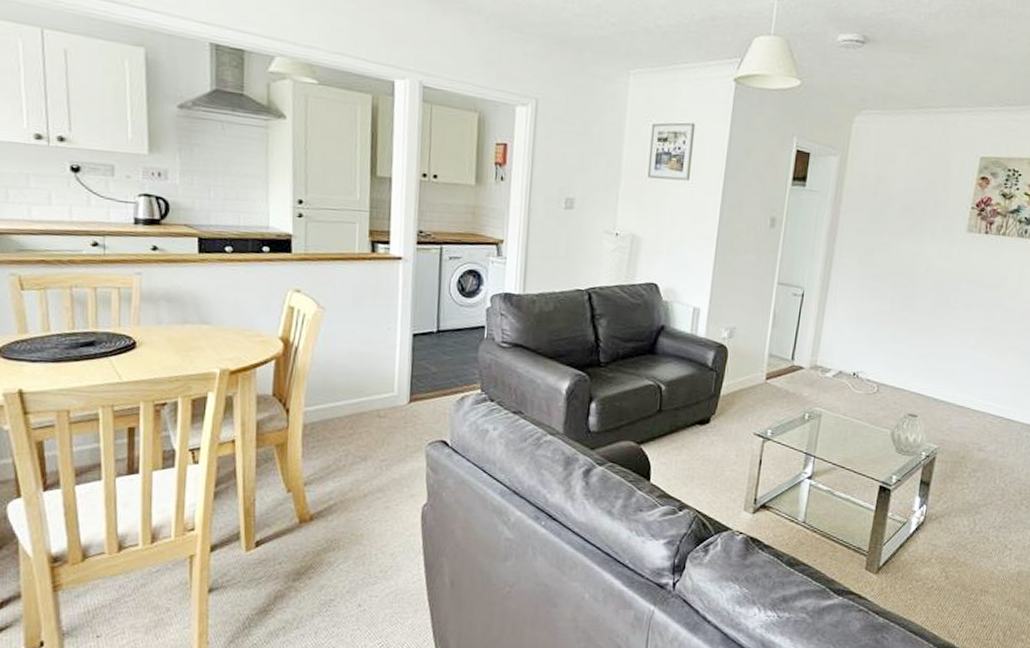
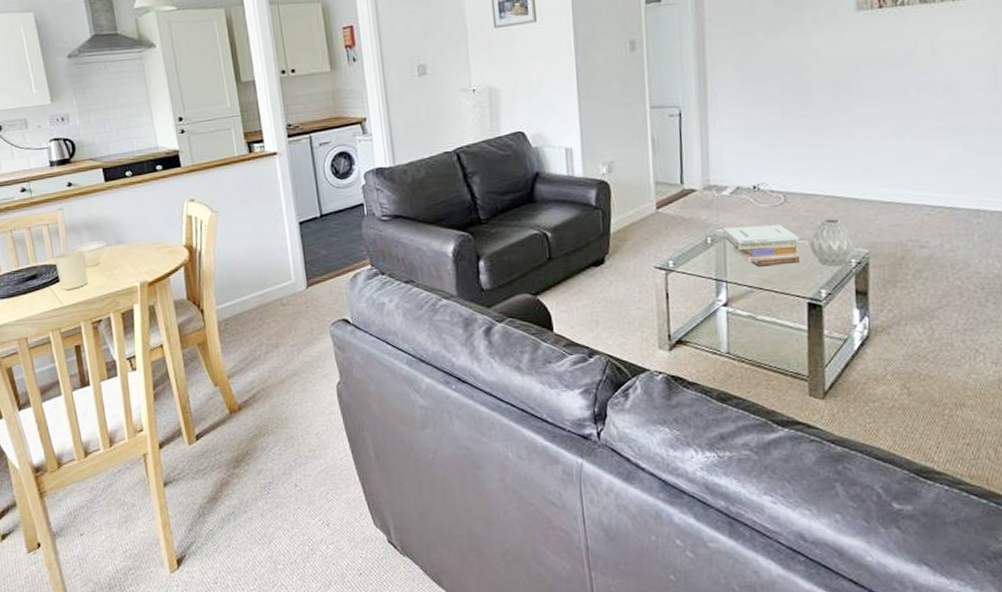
mug: none [120,321,160,365] -> present [54,250,88,290]
bowl: none [140,316,188,344] -> present [69,241,107,267]
books: none [819,407,883,449] -> present [722,224,800,267]

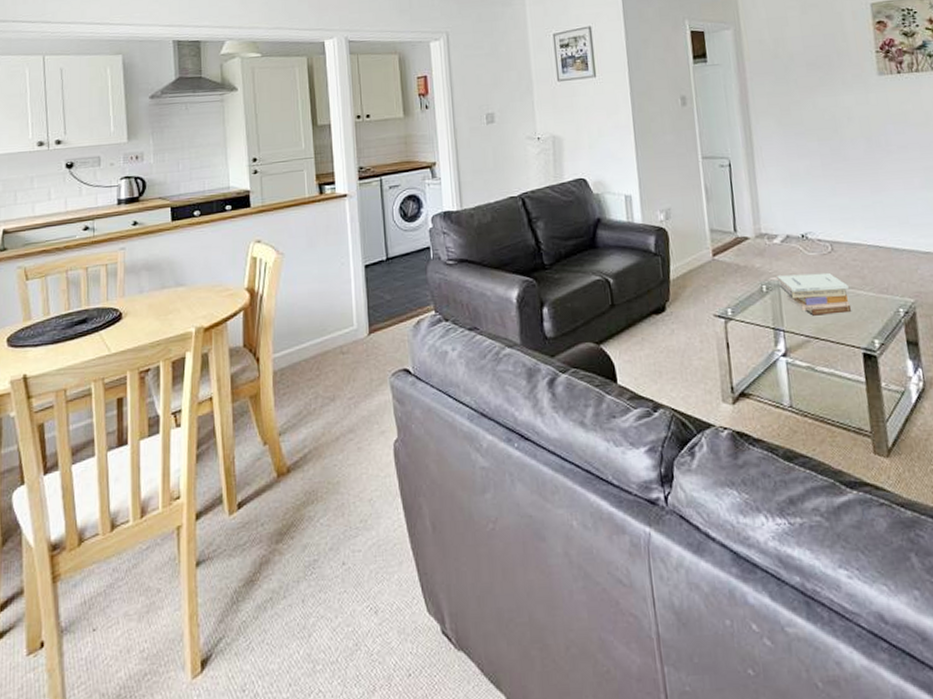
mug: present [54,250,88,290] -> none [108,292,142,336]
bowl: present [69,241,107,267] -> none [125,283,166,311]
vase: present [808,218,856,266] -> none [857,267,902,316]

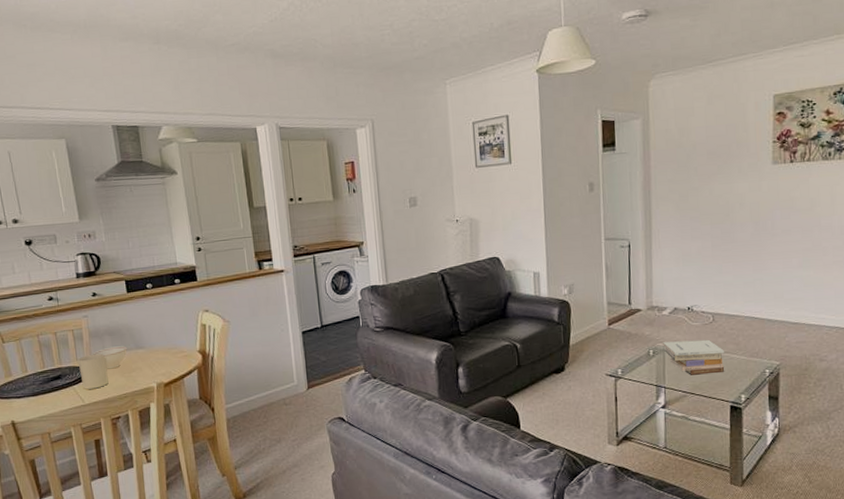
mug: none [108,292,142,336] -> present [77,353,109,390]
bowl: none [125,283,166,311] -> present [92,346,127,369]

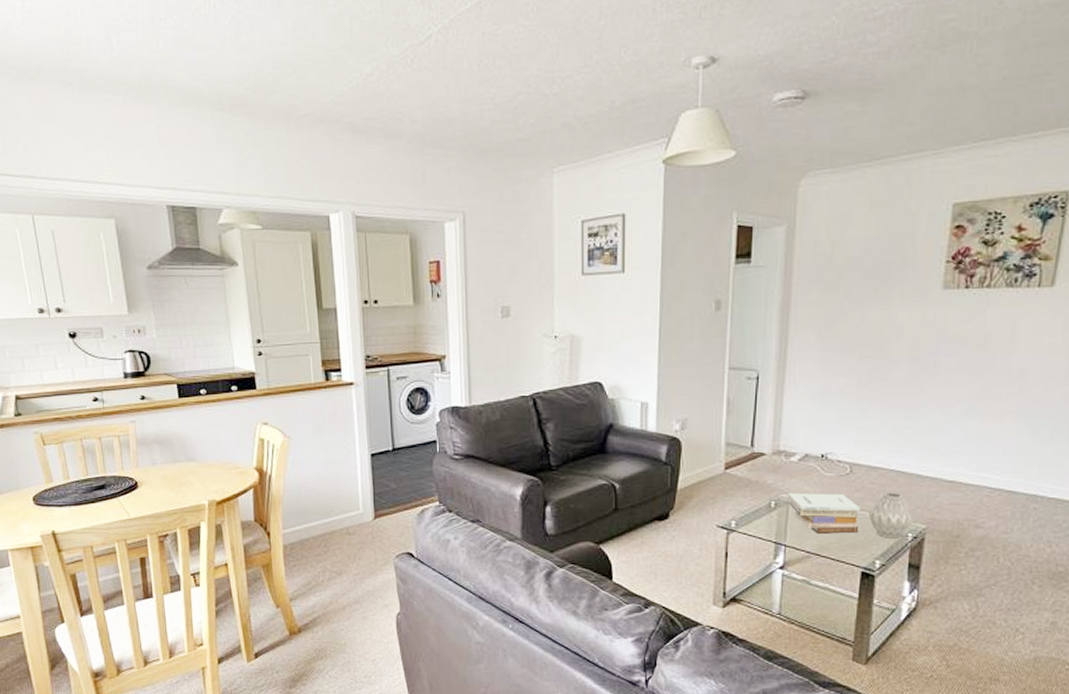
mug: present [77,353,109,390] -> none [123,464,156,502]
bowl: present [92,346,127,369] -> none [139,457,177,482]
vase: none [732,335,769,375] -> present [869,492,914,538]

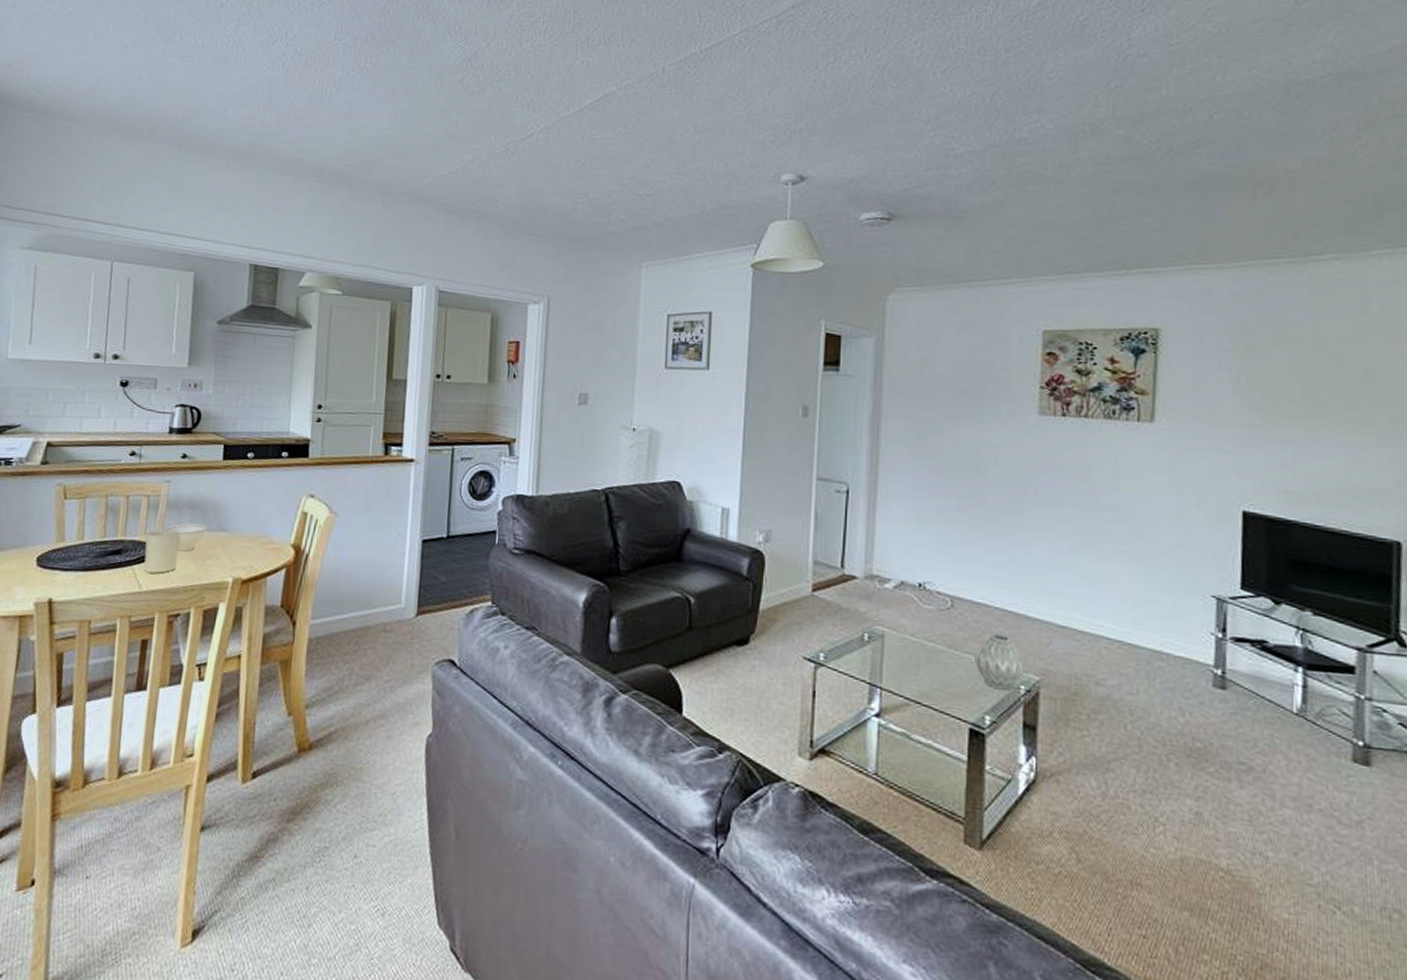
mug: none [123,464,156,502] -> present [143,529,181,574]
bowl: none [139,457,177,482] -> present [164,523,208,552]
books: present [786,493,860,534] -> none [881,625,964,679]

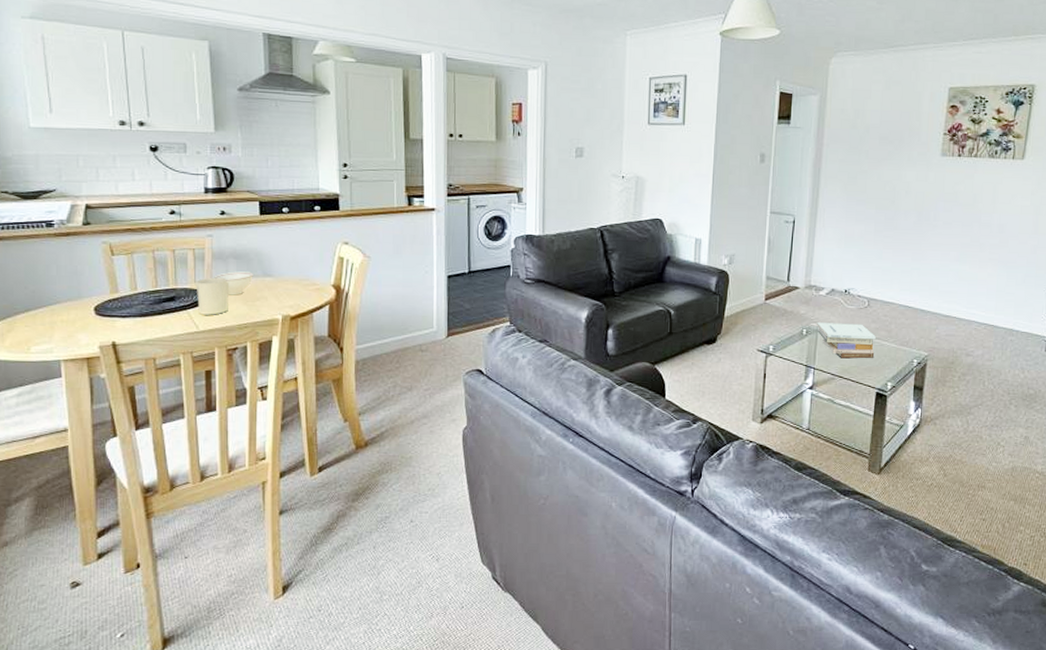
books: none [881,625,964,679] -> present [816,322,876,359]
vase: present [974,633,1026,690] -> none [882,323,918,364]

